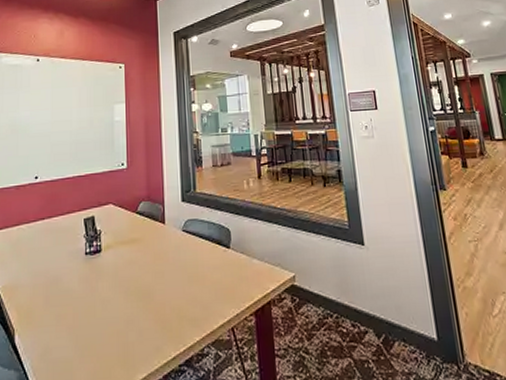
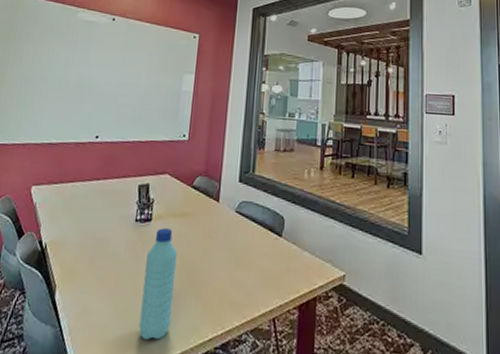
water bottle: none [101,257,133,369] -> present [139,228,178,340]

